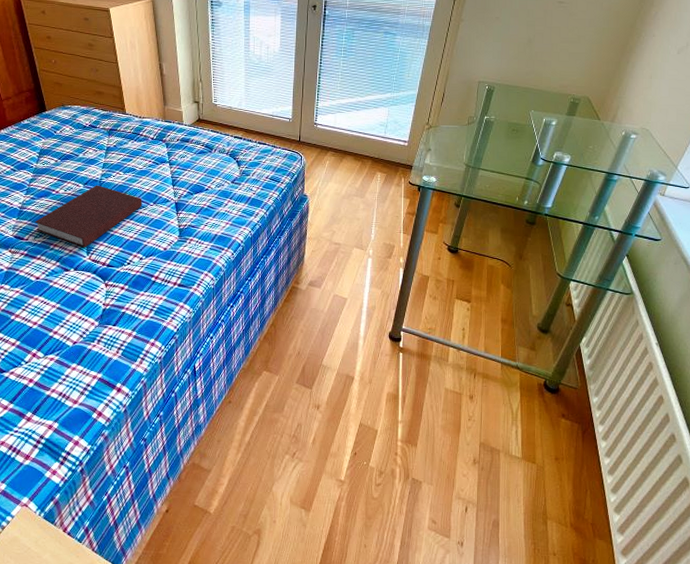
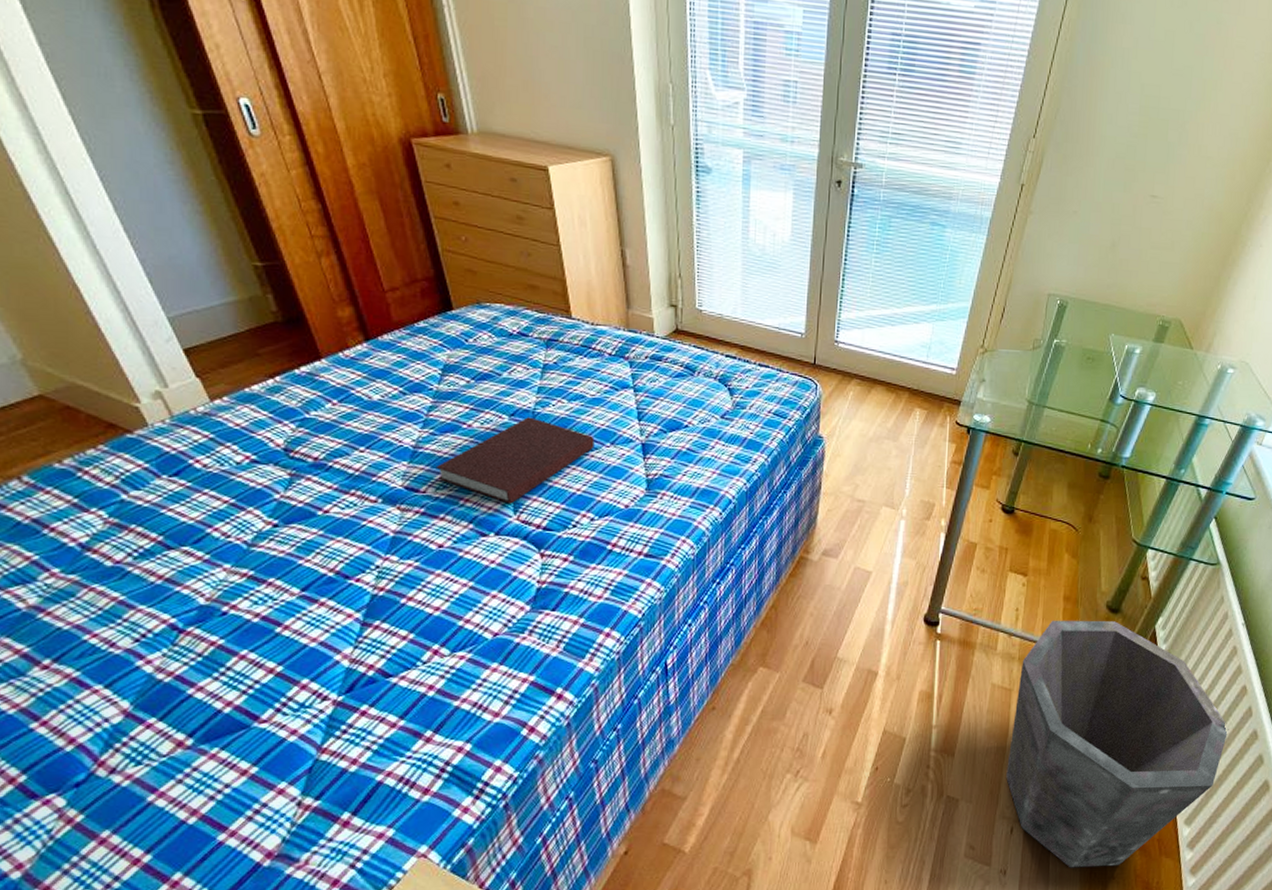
waste bin: none [460,338,650,544] -> present [1006,620,1229,868]

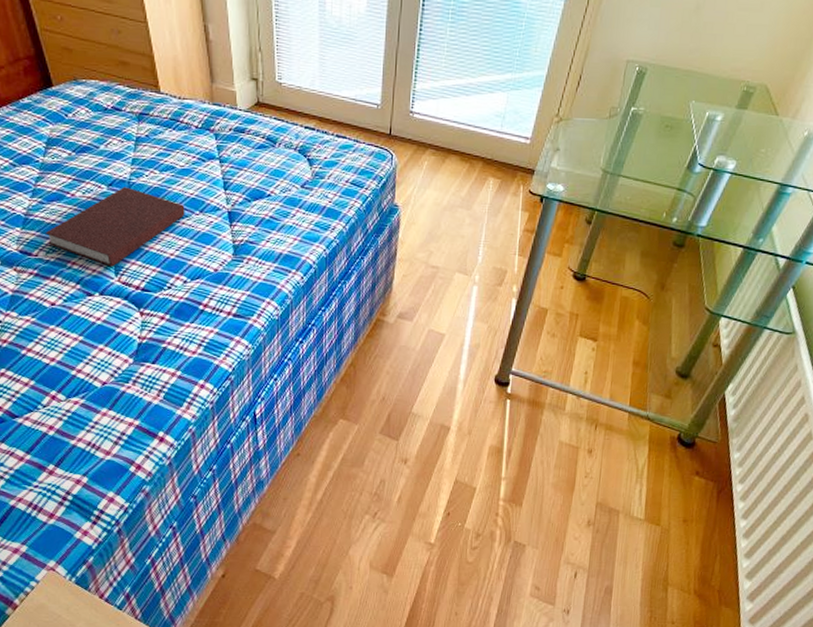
waste bin: present [1006,620,1229,868] -> none [571,383,796,612]

